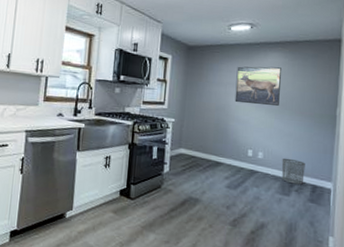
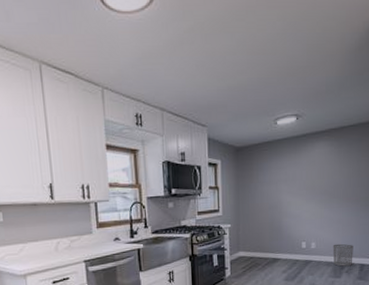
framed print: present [235,66,281,106] -> none [286,157,328,199]

